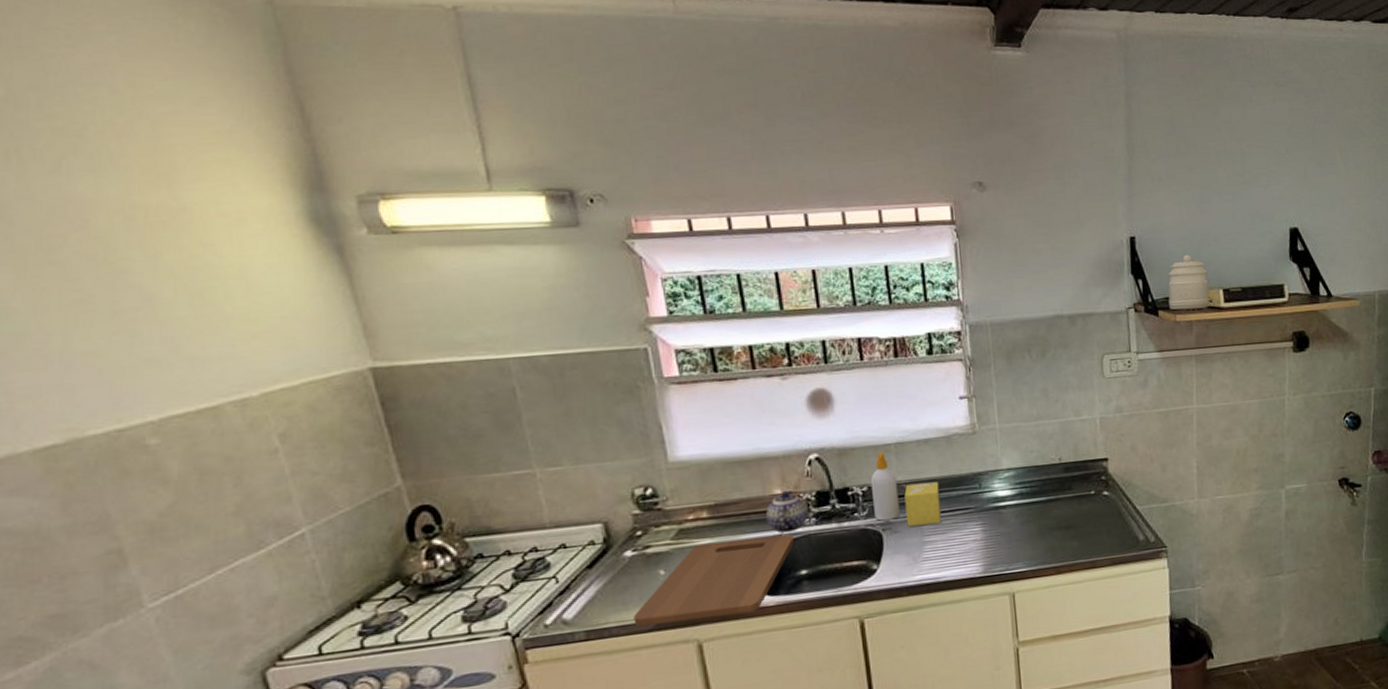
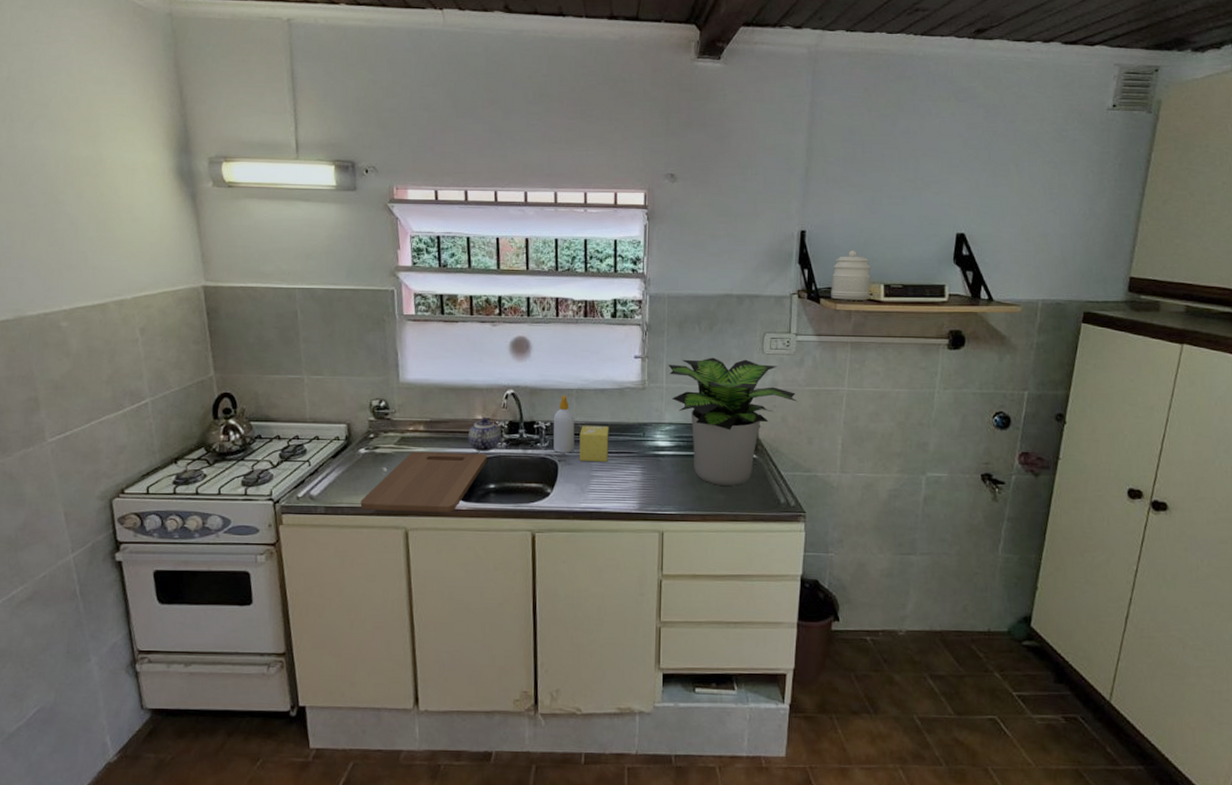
potted plant: none [999,386,1146,532] -> present [668,357,797,486]

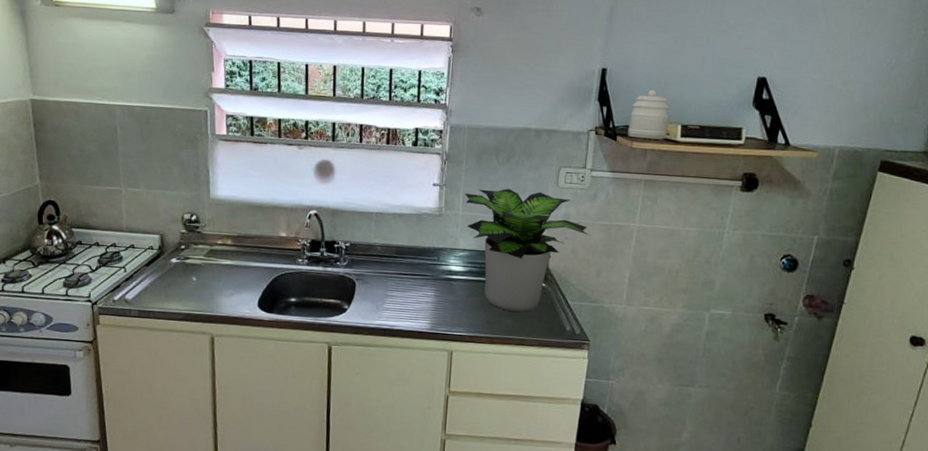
cutting board: present [360,451,487,513] -> none [171,263,289,322]
teapot: present [468,417,501,452] -> none [272,234,304,268]
soap bottle: present [553,395,575,453] -> none [352,217,374,273]
sponge: present [579,425,609,461] -> none [376,247,406,282]

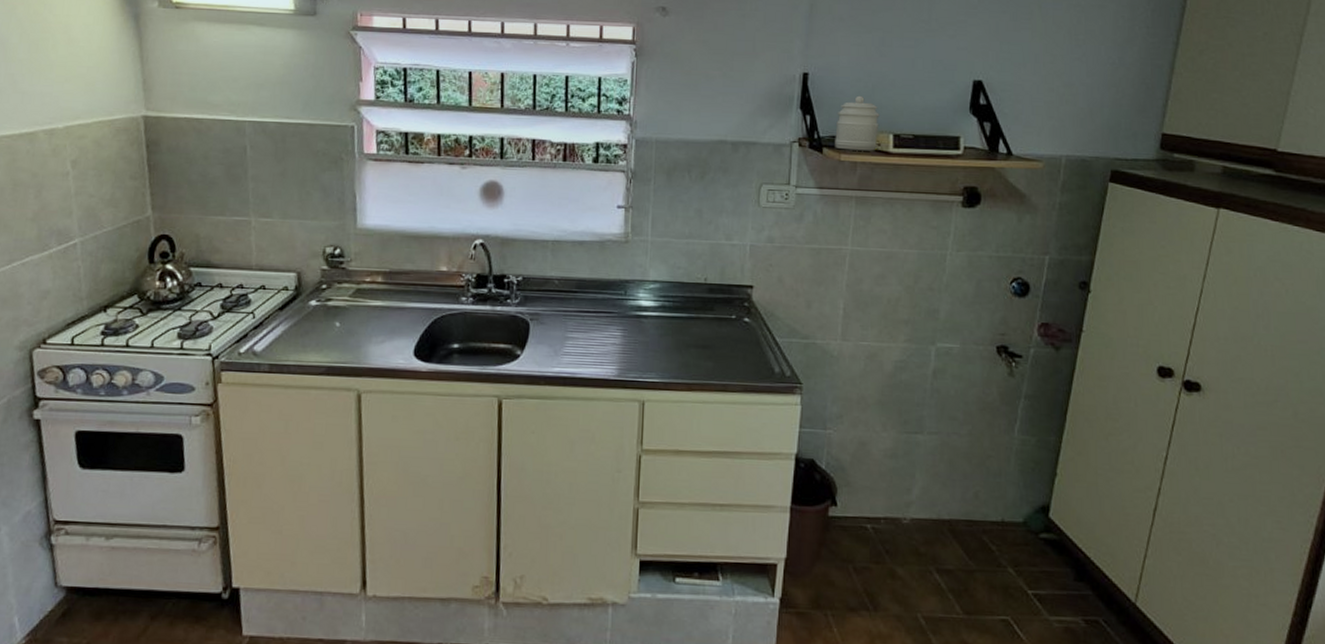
potted plant: present [465,188,588,312] -> none [654,209,795,352]

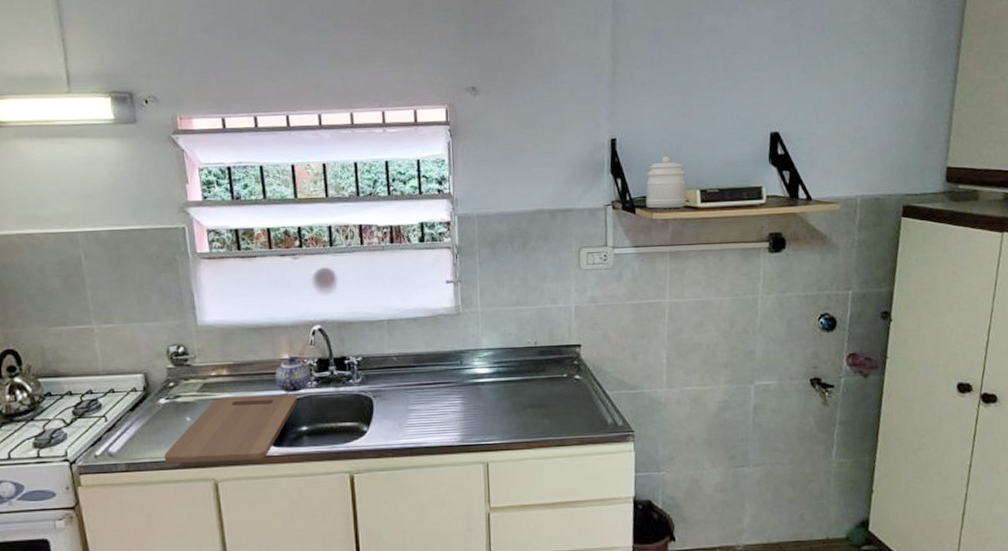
cutting board: none [308,304,451,375] -> present [164,395,297,464]
teapot: none [431,268,468,308] -> present [275,355,311,394]

